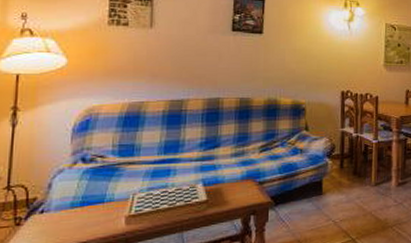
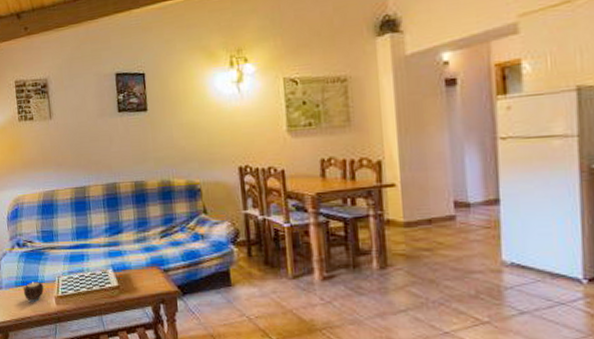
candle: none [81,201,112,224] -> present [23,282,44,302]

